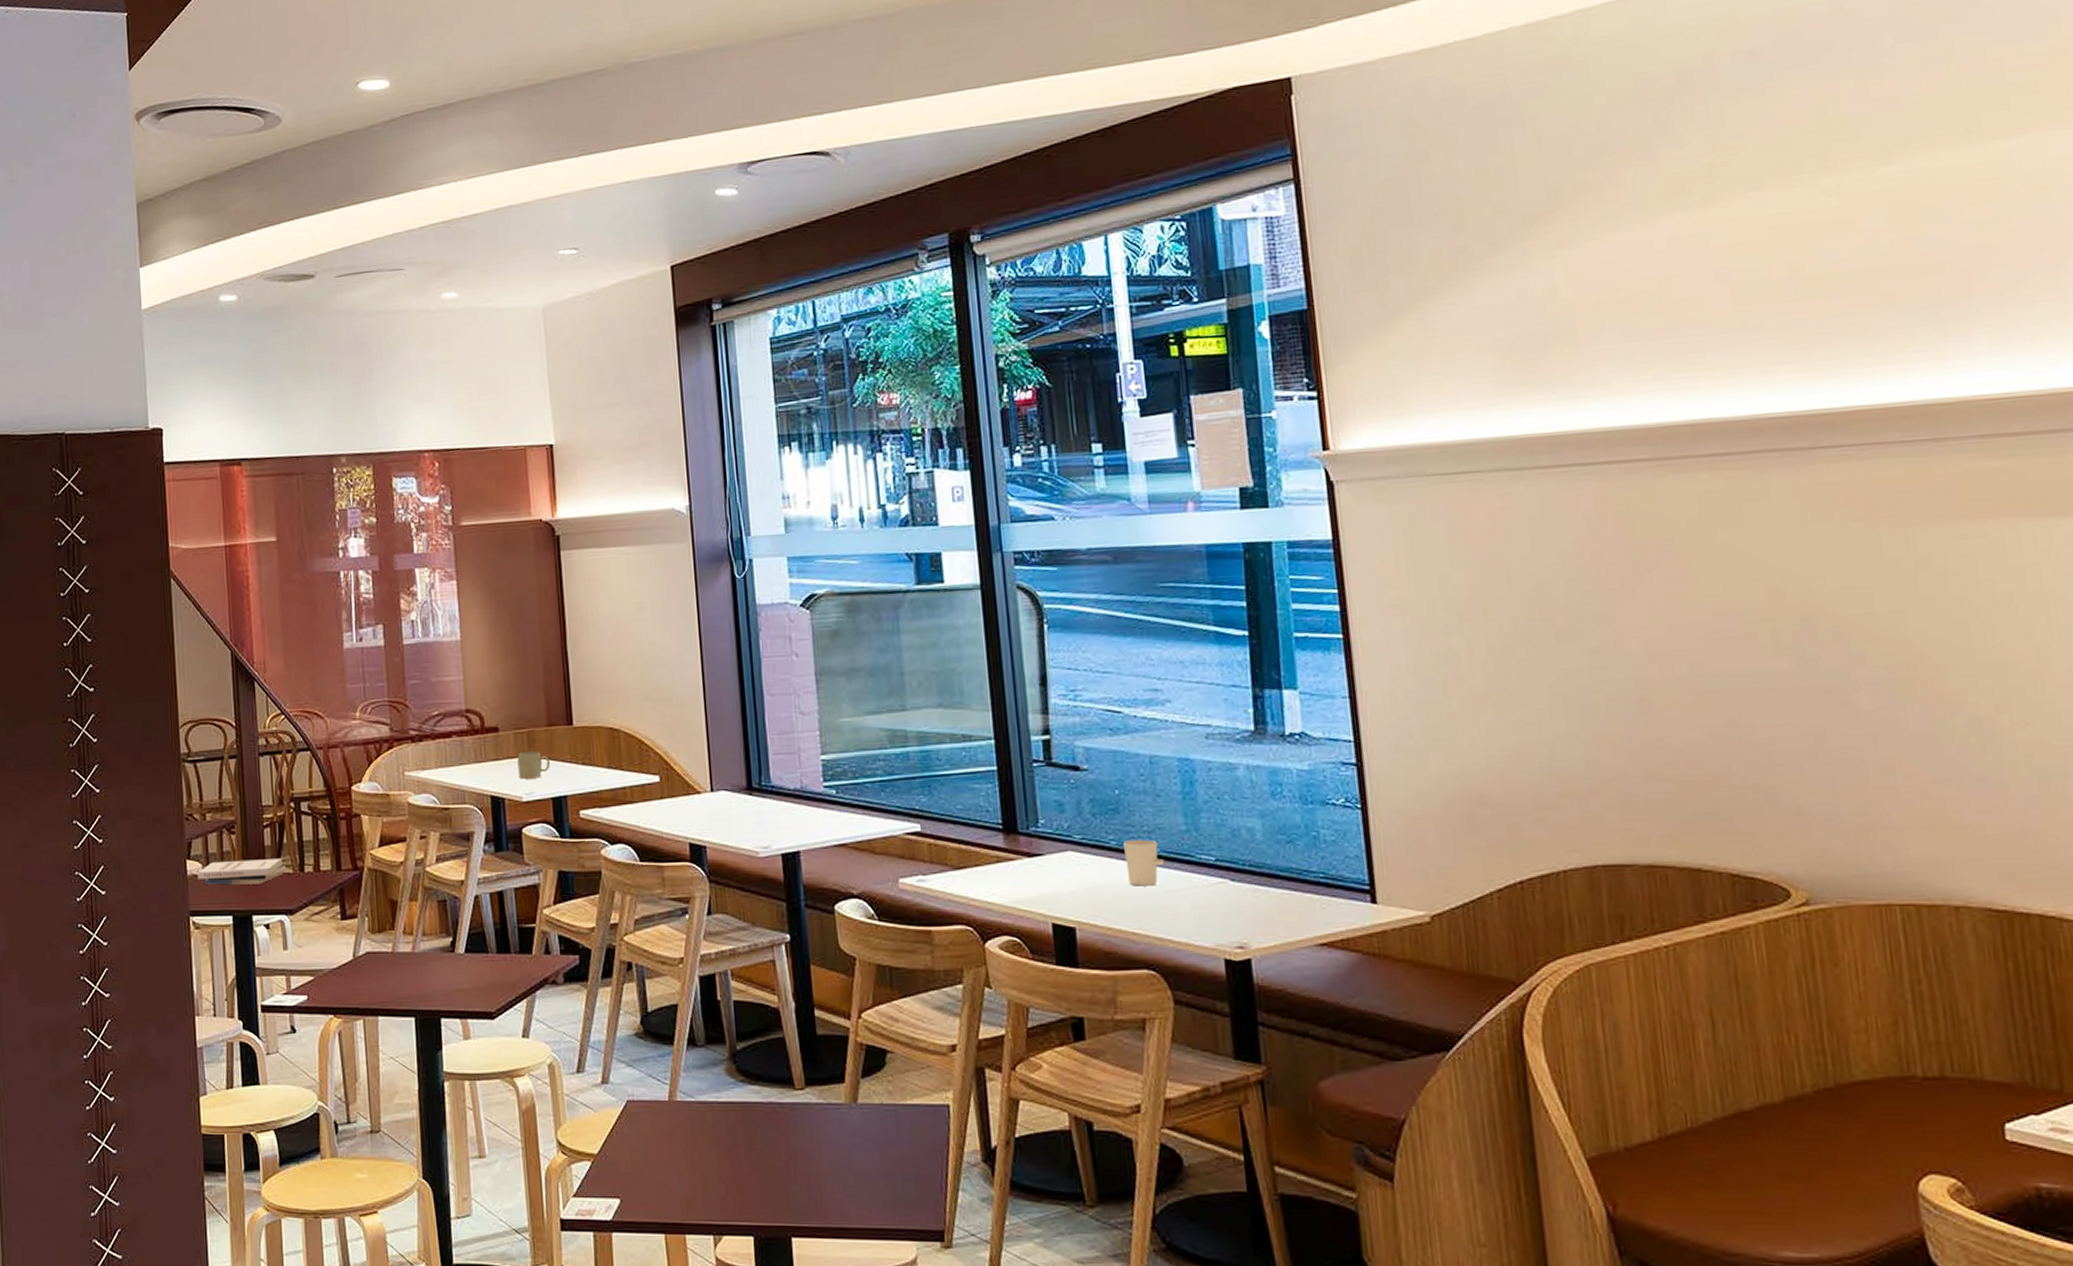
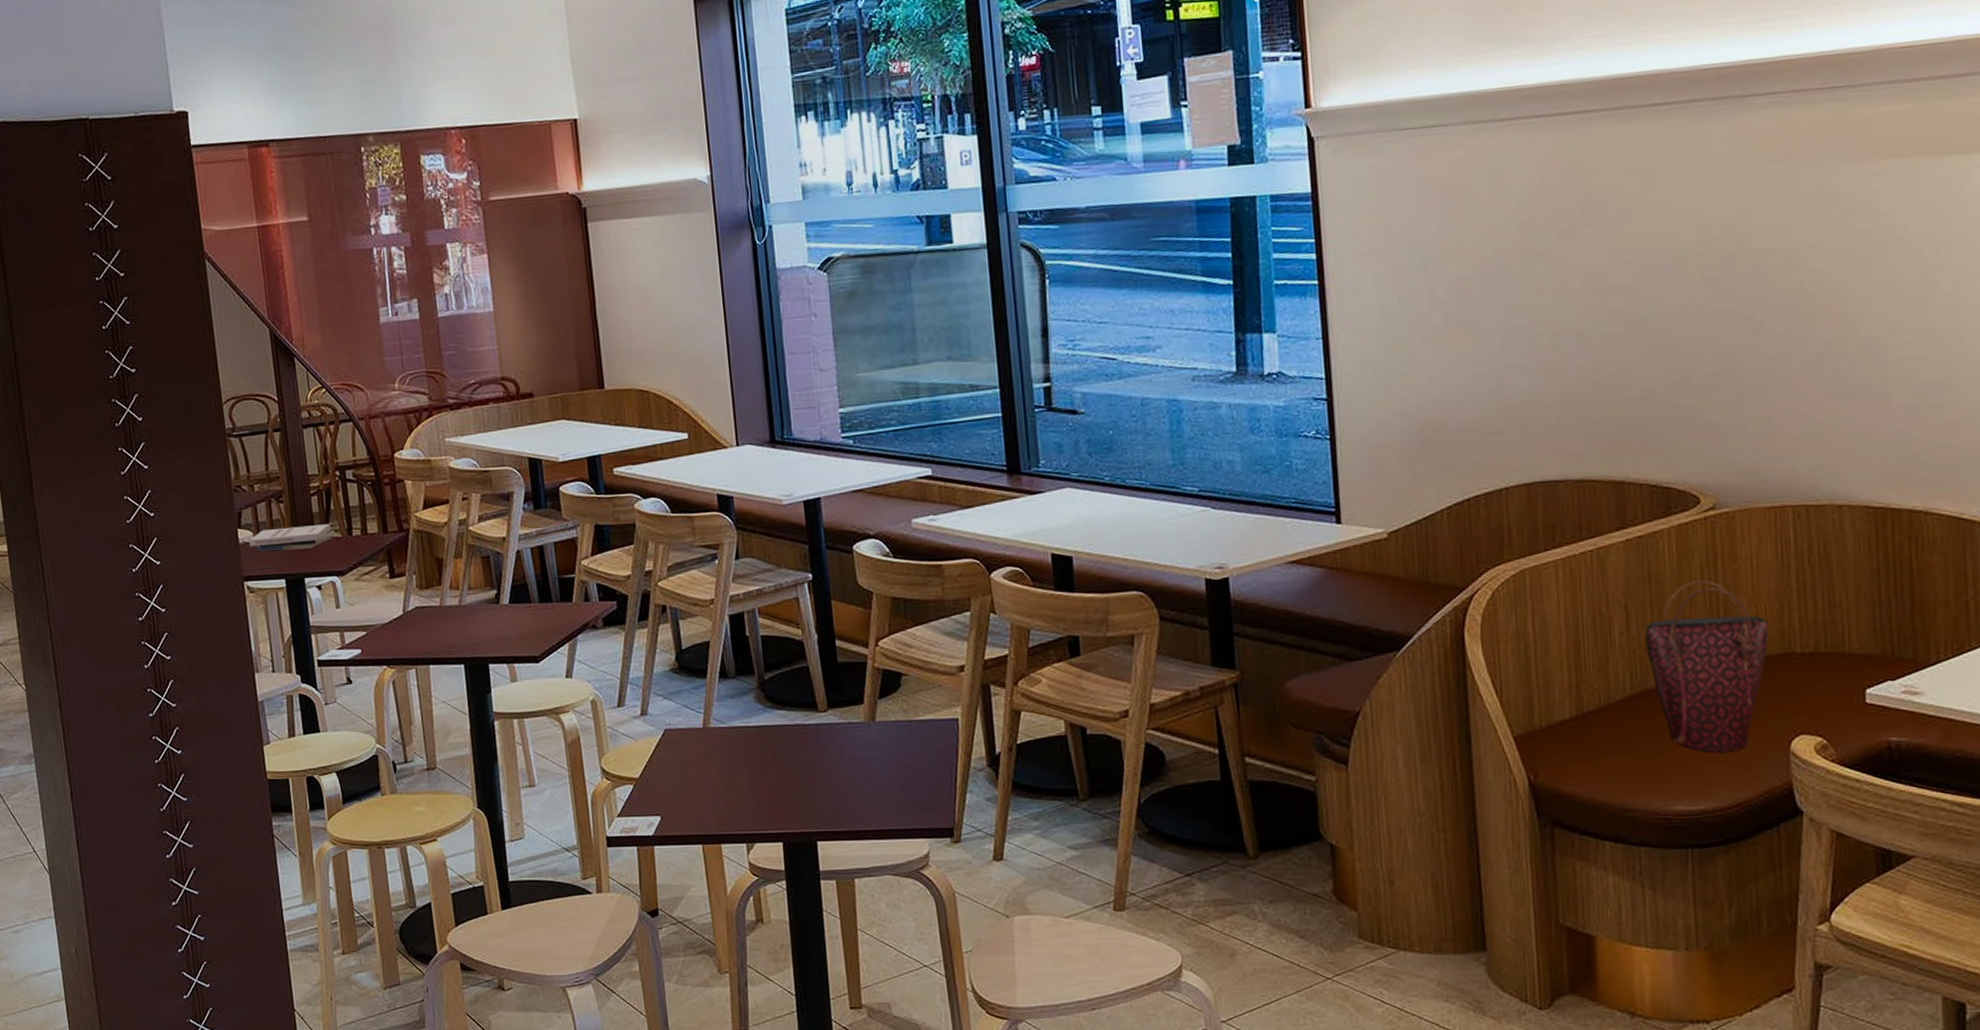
mug: present [517,751,551,779] -> none [552,414,585,441]
cup: present [1124,839,1164,886] -> none [1117,474,1153,517]
handbag: none [1735,986,1883,1190] -> present [1645,580,1768,753]

